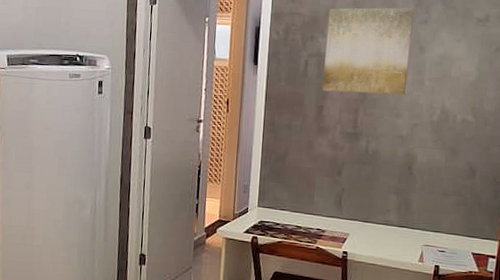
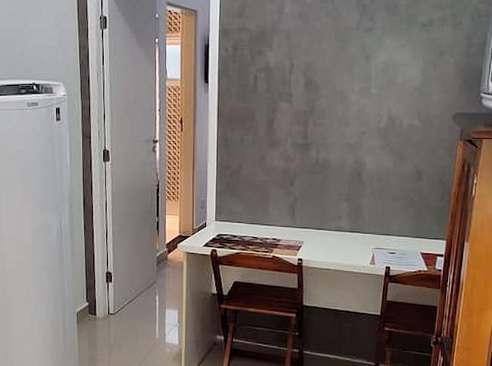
wall art: present [322,7,415,95] -> none [272,16,359,105]

